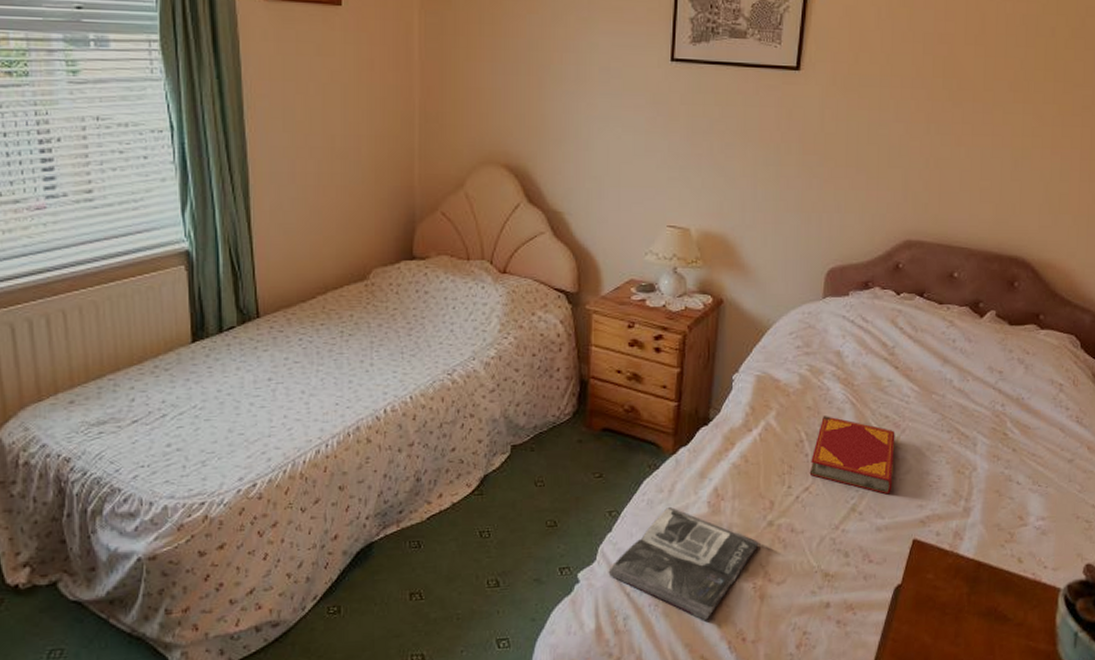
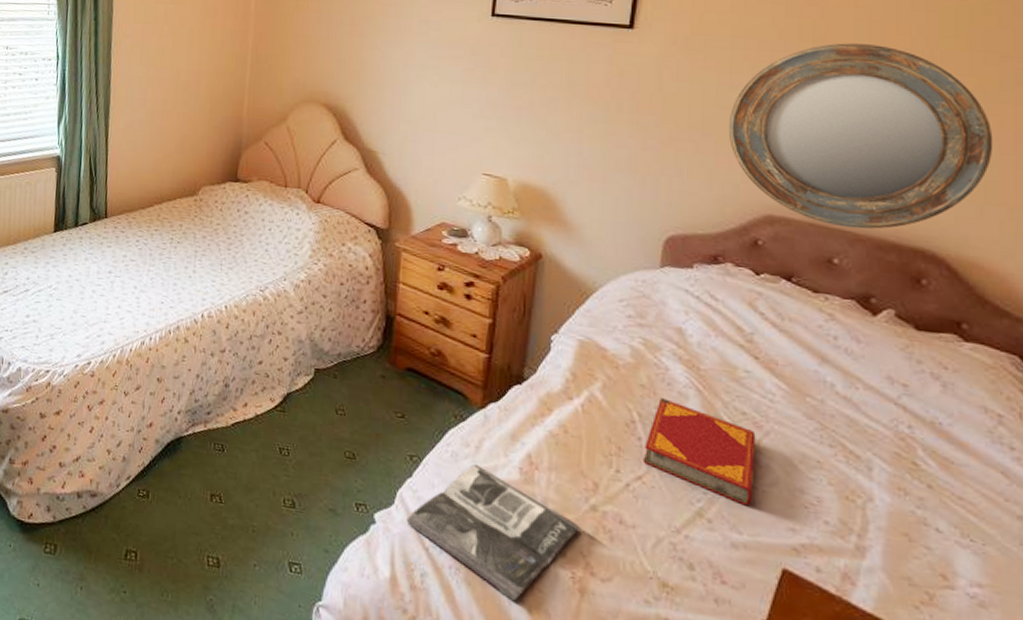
home mirror: none [877,78,1067,245] -> present [728,43,993,229]

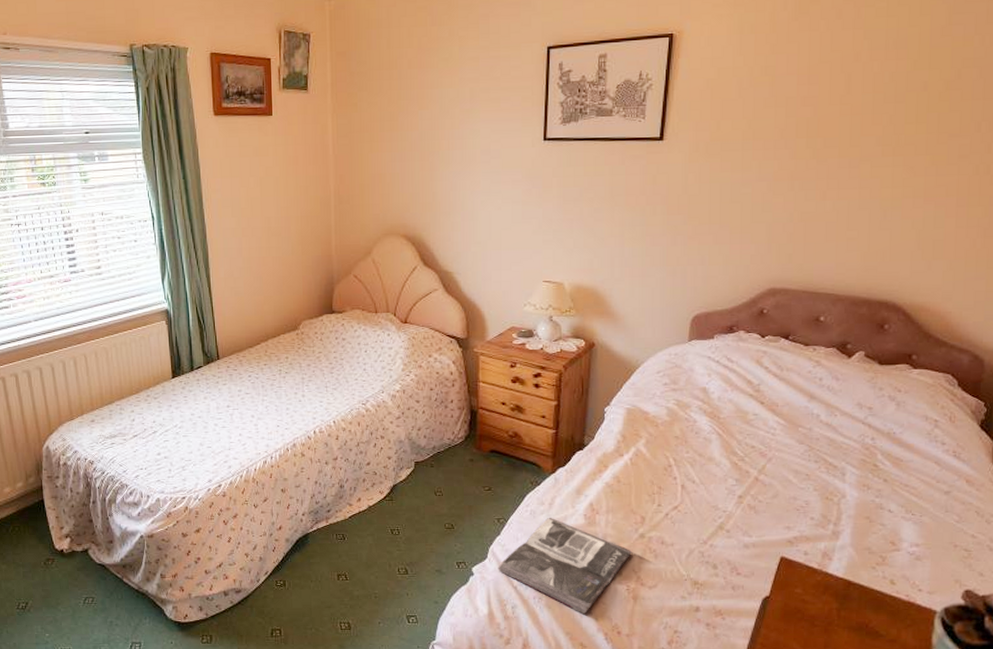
hardback book: present [642,398,756,507] -> none [678,444,762,516]
home mirror: present [728,43,993,229] -> none [740,135,941,291]

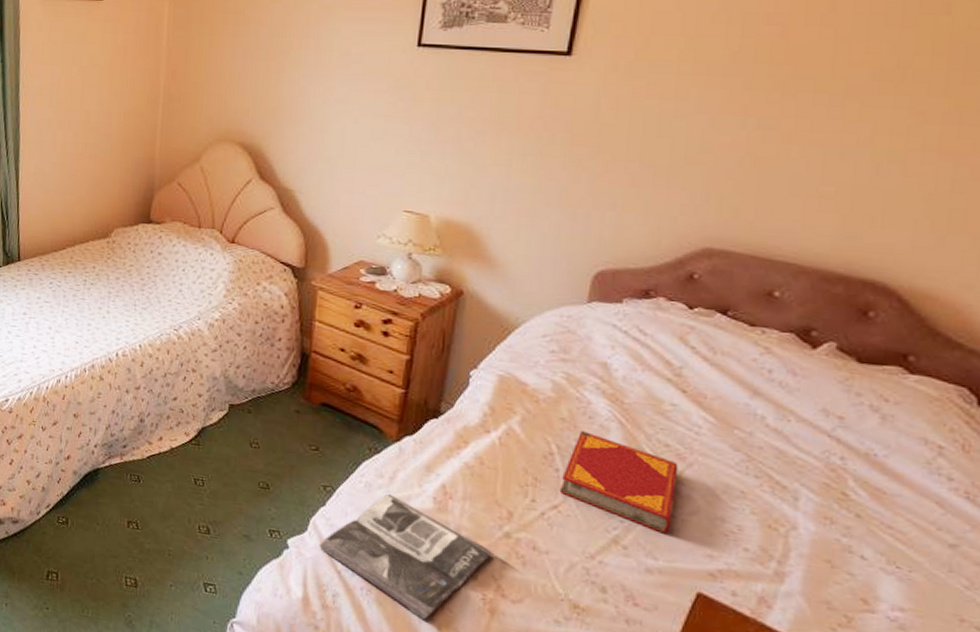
hardback book: none [678,444,762,516] -> present [559,431,678,534]

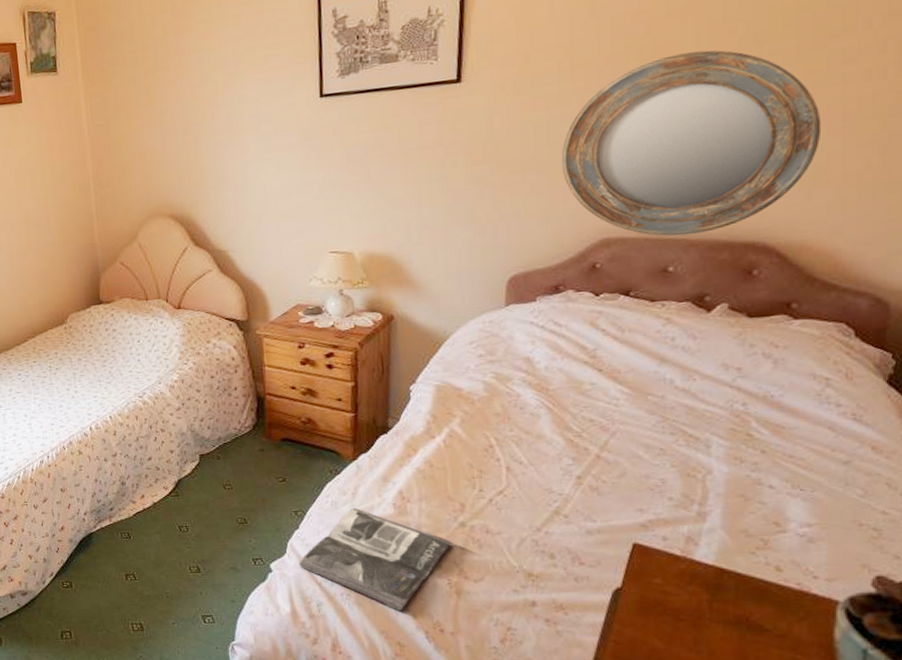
hardback book: present [559,431,678,534] -> none [502,421,604,498]
home mirror: none [669,64,964,261] -> present [561,50,822,236]

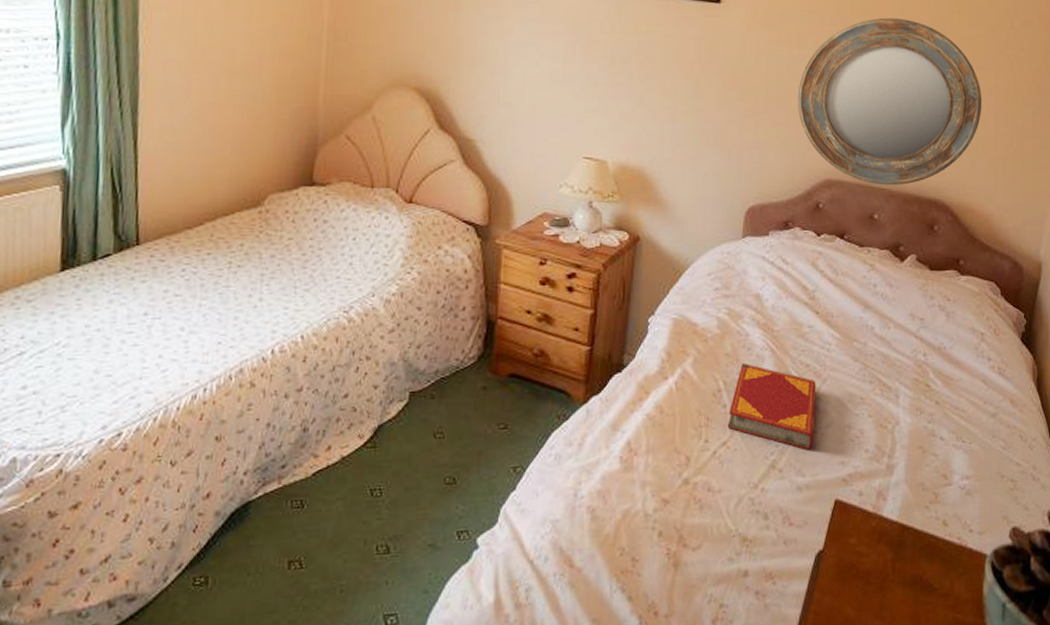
magazine: present [298,507,451,610] -> none [510,462,674,591]
hardback book: none [502,421,604,498] -> present [727,363,816,450]

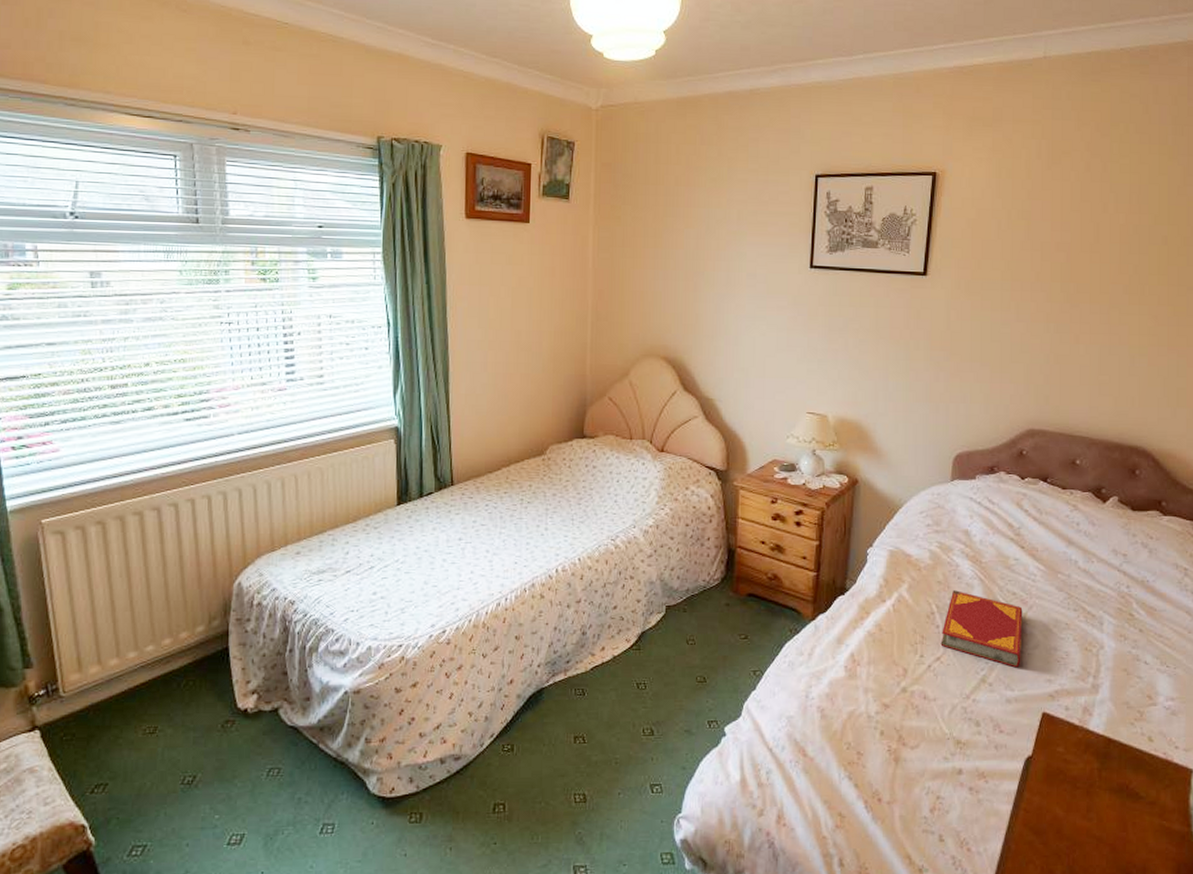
home mirror: present [797,17,982,186] -> none [1000,282,1183,434]

